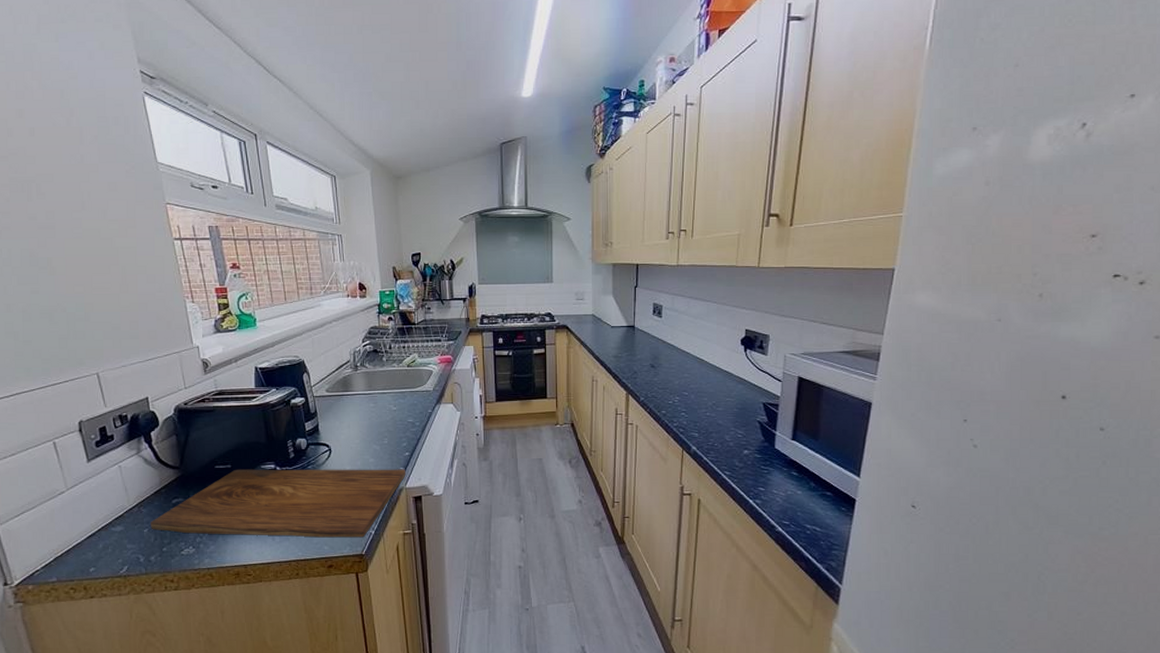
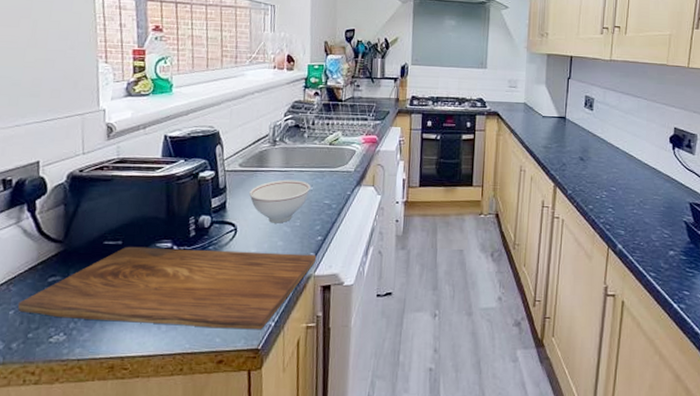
bowl: none [338,402,394,442] -> present [249,179,311,223]

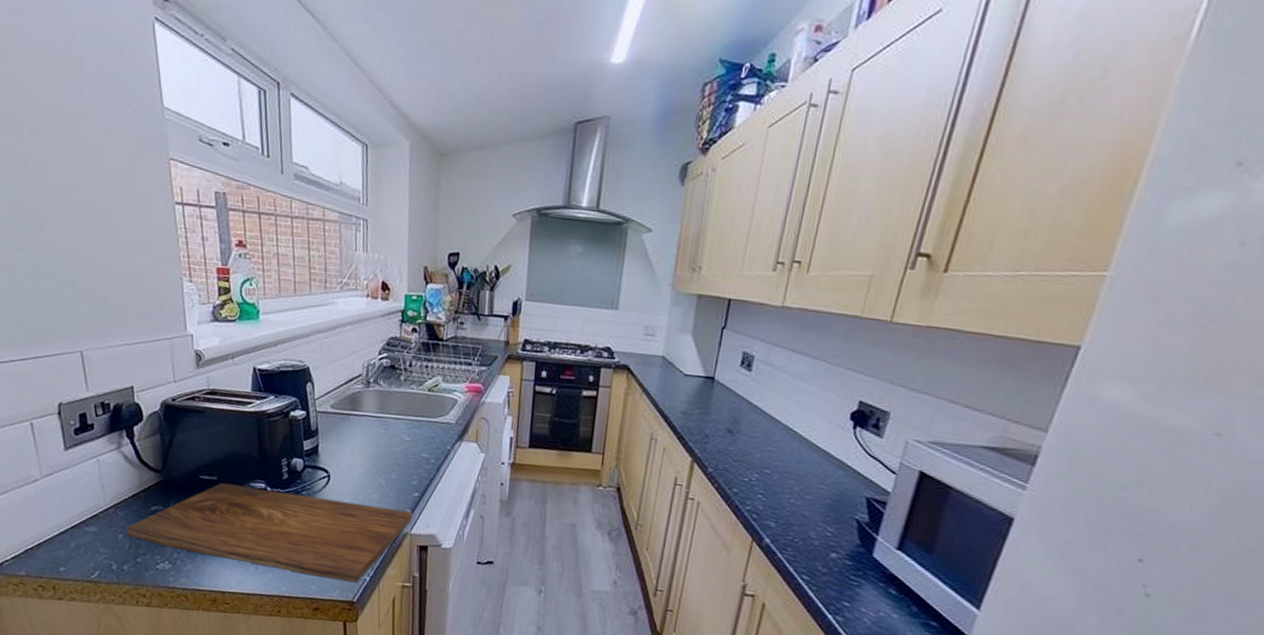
bowl: present [249,179,311,223] -> none [342,426,407,475]

